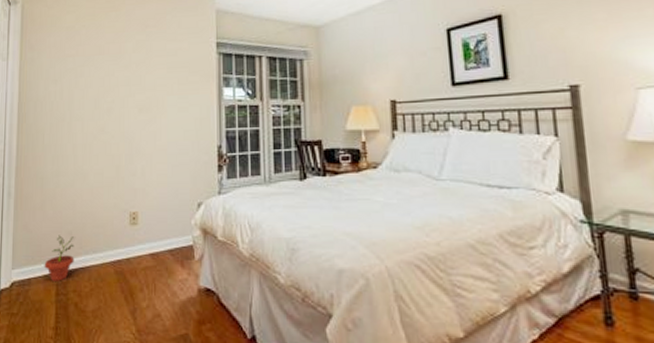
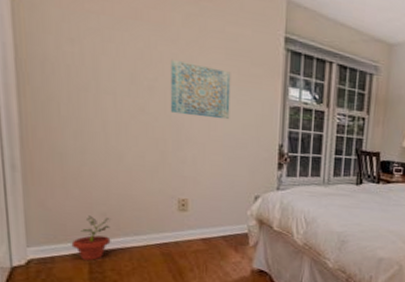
wall art: none [123,81,172,130] -> present [170,59,231,120]

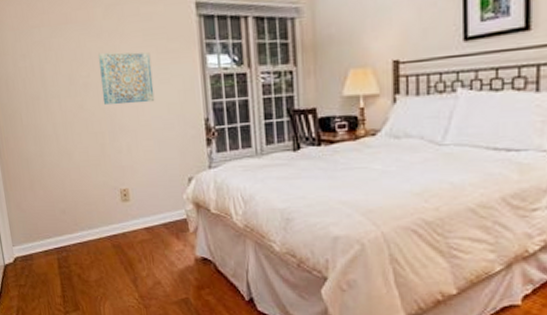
potted plant: present [71,215,111,260] -> none [42,213,72,256]

